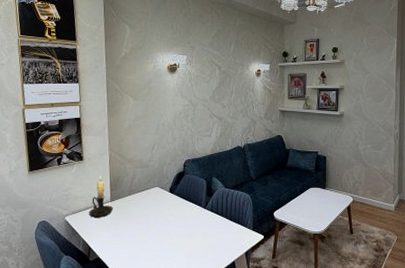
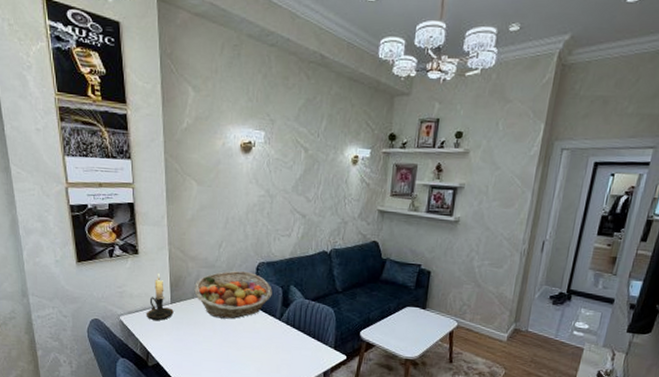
fruit basket: none [131,168,198,211] -> present [194,270,273,319]

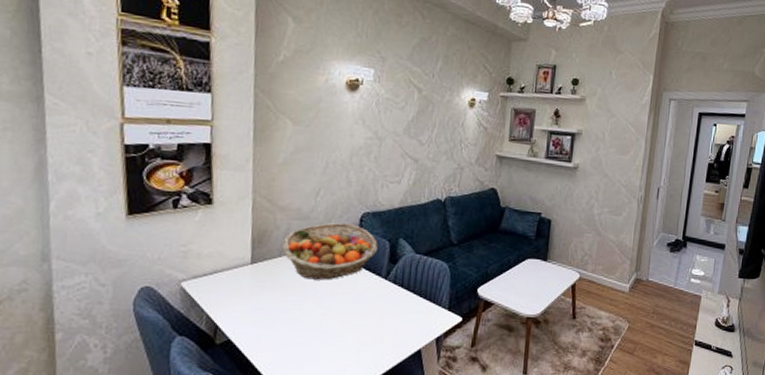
candle holder: present [146,272,174,321] -> none [216,226,254,285]

